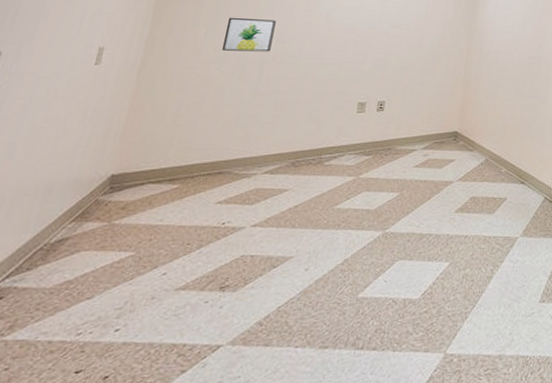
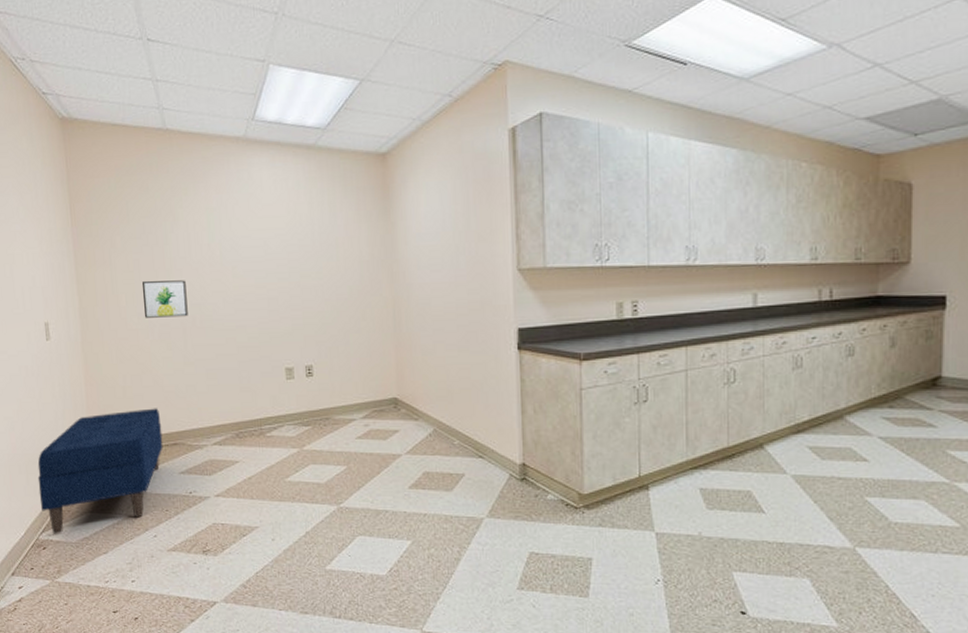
bench: none [15,136,211,280] -> present [37,408,163,534]

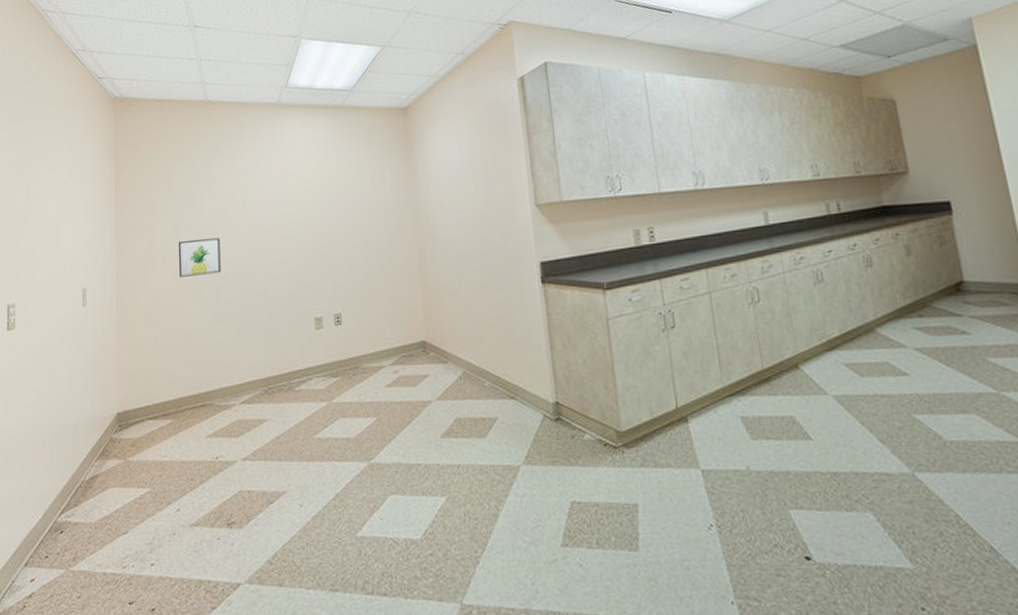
bench: present [37,408,163,534] -> none [61,368,191,515]

